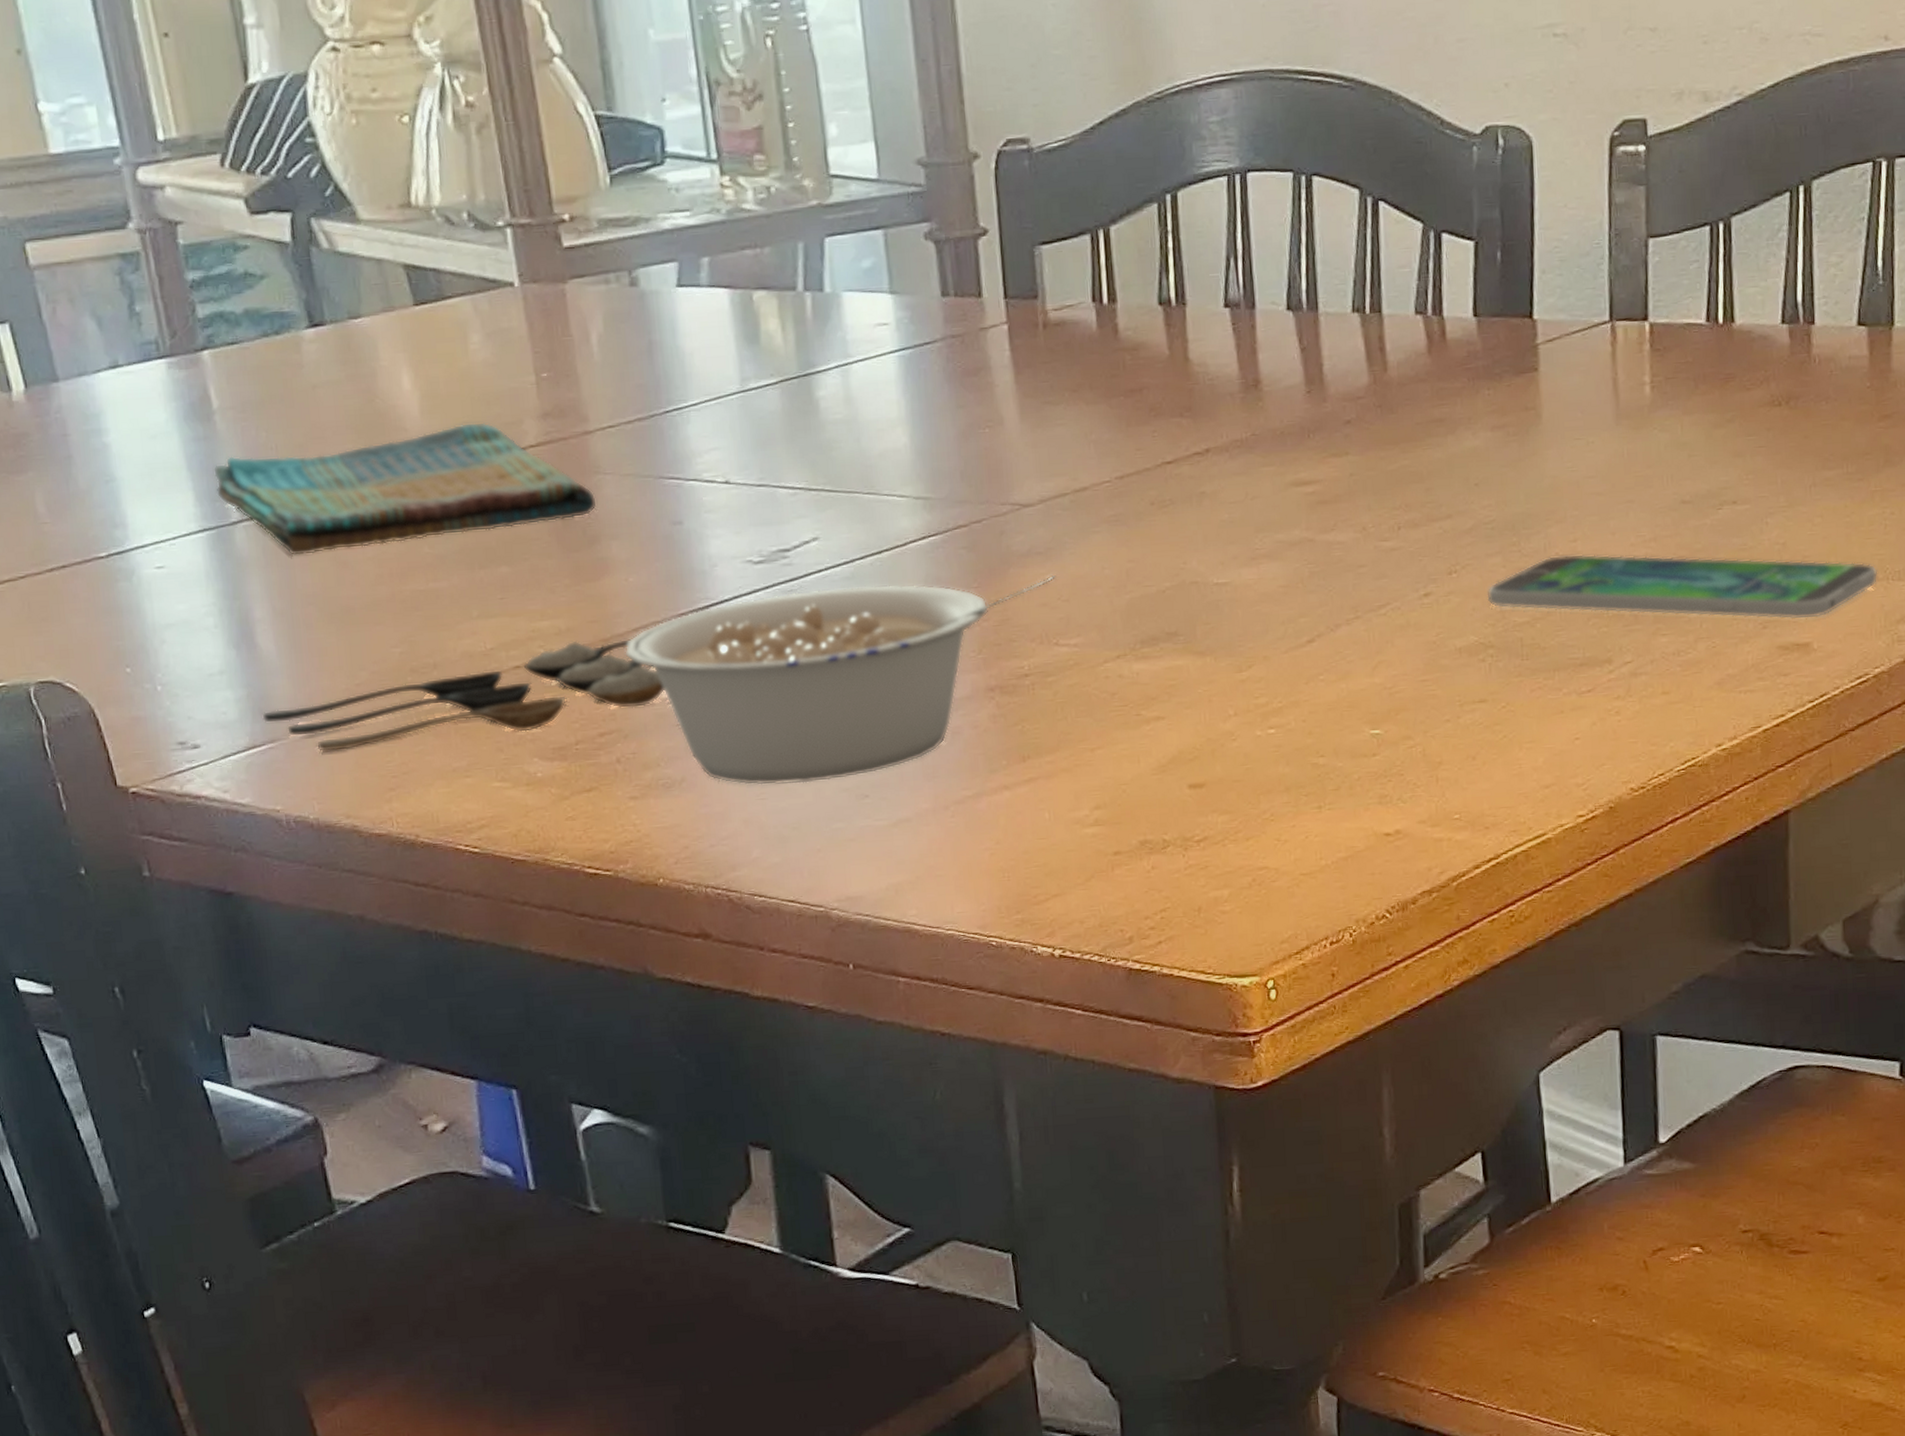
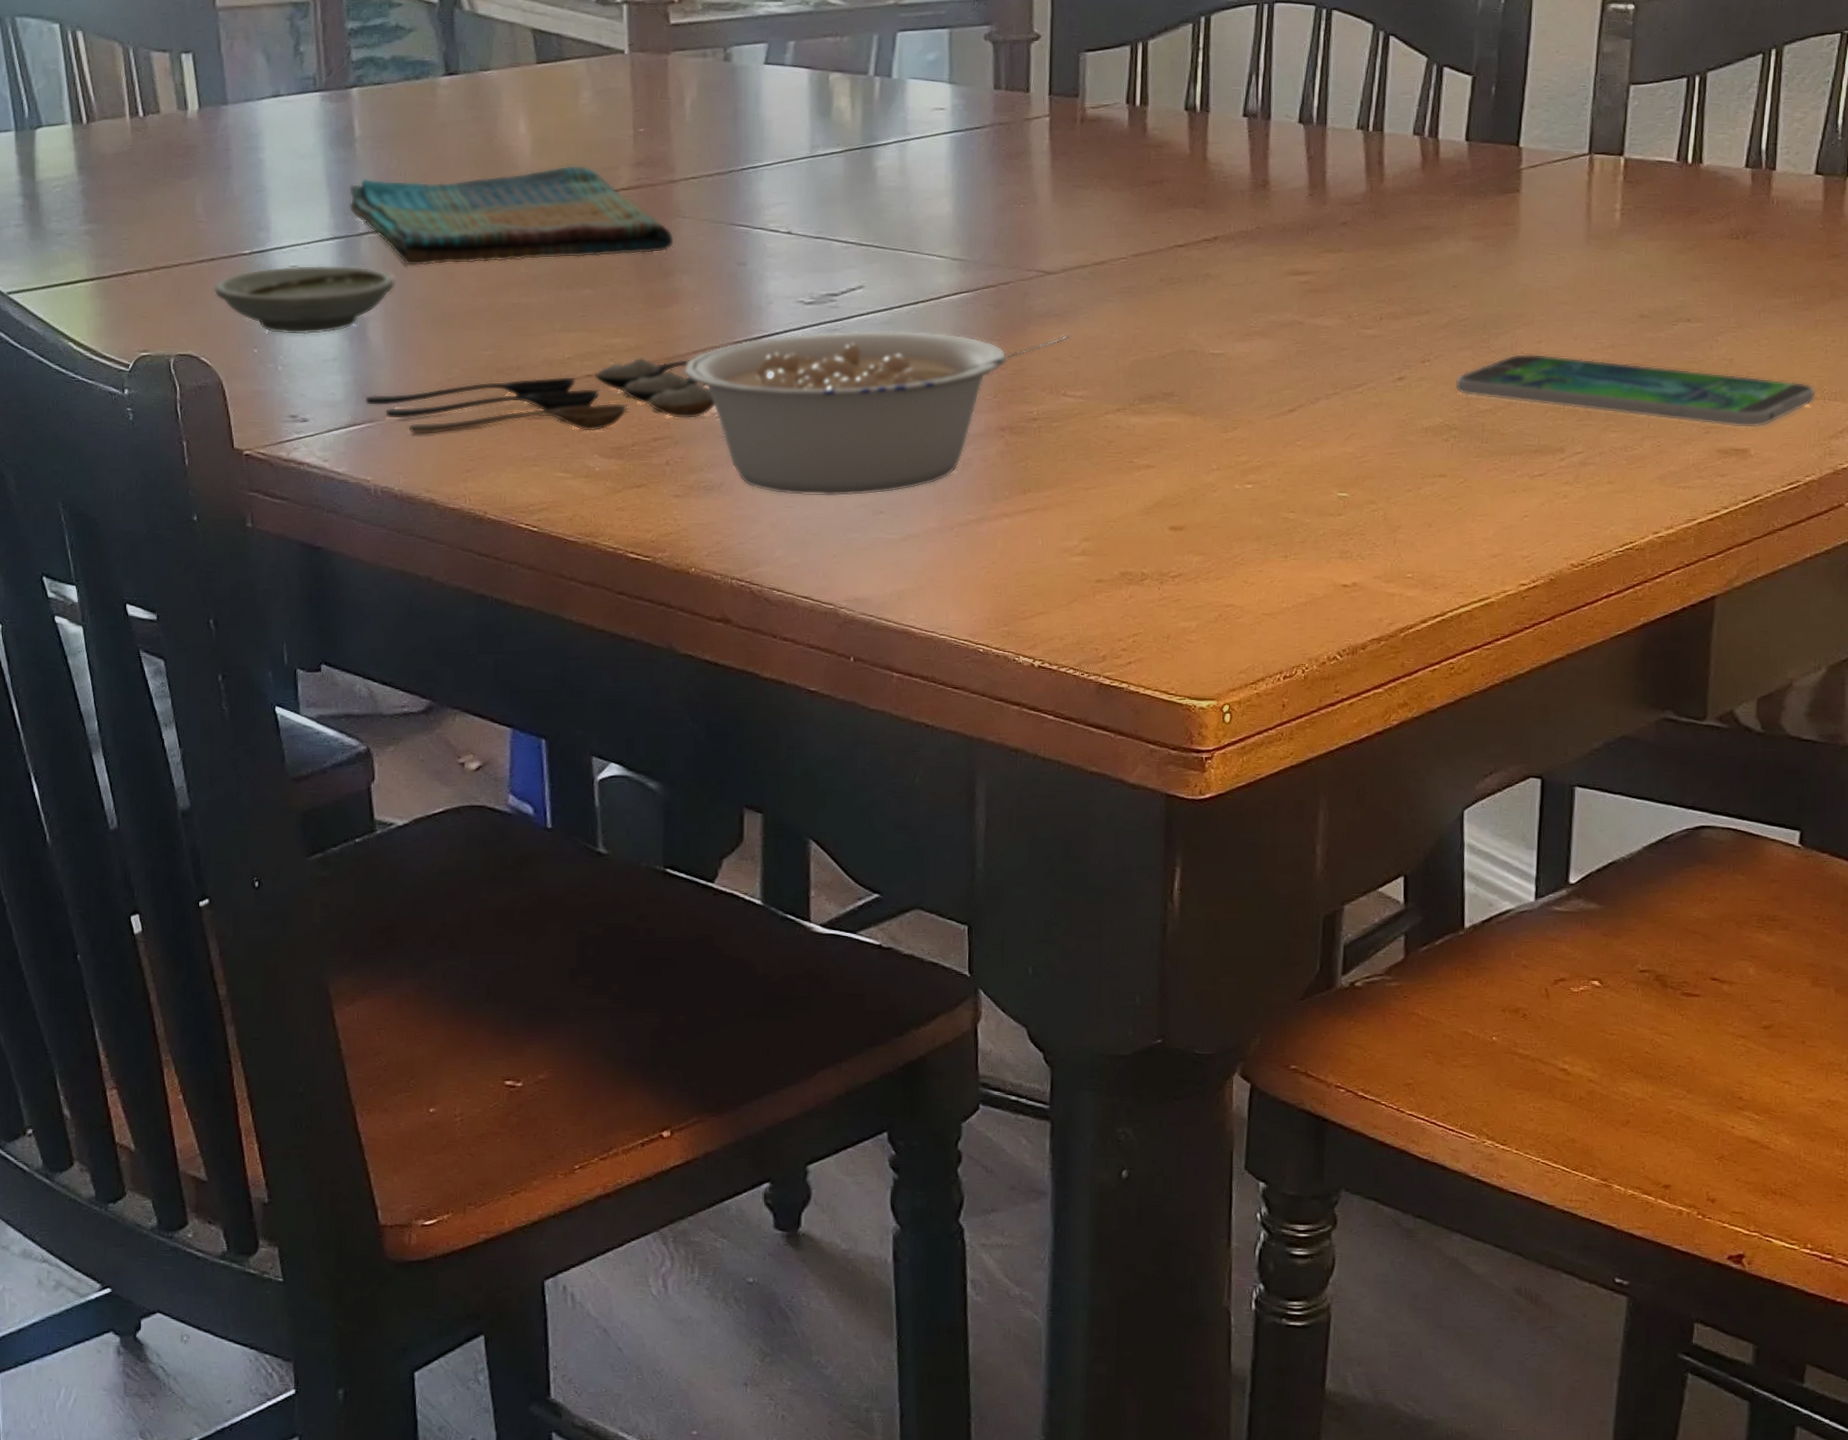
saucer: none [70,561,282,649] -> present [214,265,396,335]

